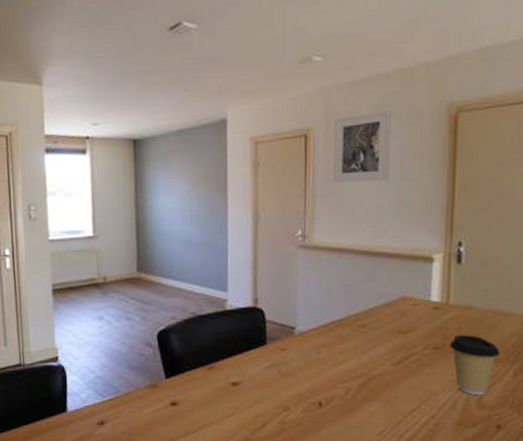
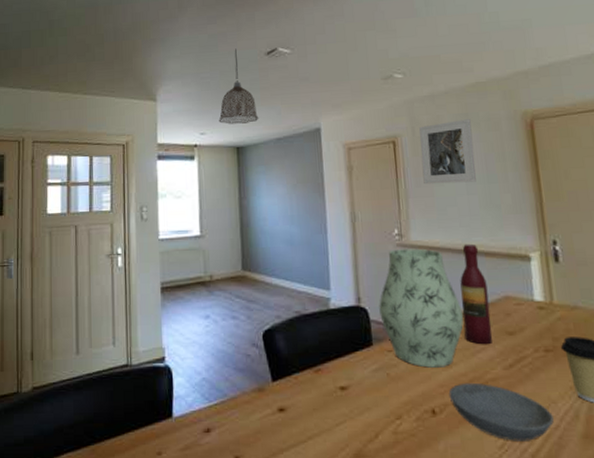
pendant lamp: none [113,22,159,114] -> present [218,48,259,124]
vase: none [276,250,359,365] -> present [379,248,464,368]
bowl: none [336,377,432,429] -> present [448,382,554,441]
wine bottle: none [358,245,386,343] -> present [460,243,492,345]

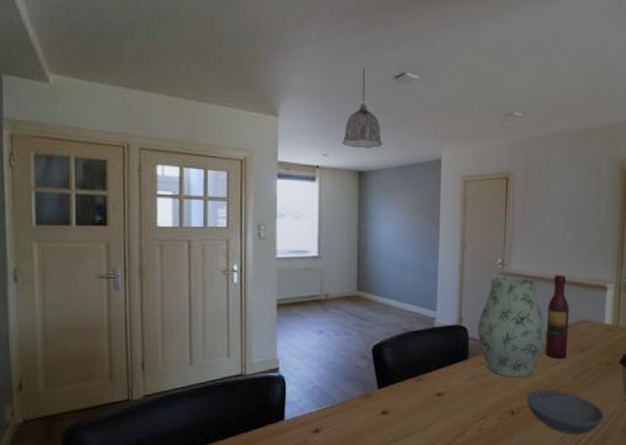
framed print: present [419,119,476,185] -> none [529,162,576,220]

